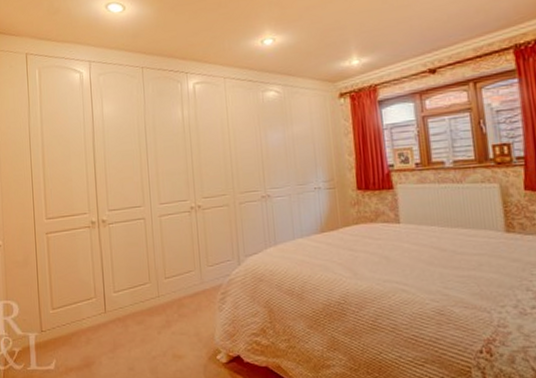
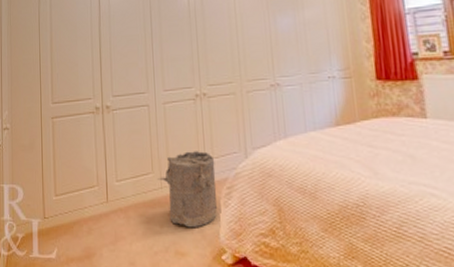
laundry hamper: none [155,260,213,333] -> present [158,151,218,228]

